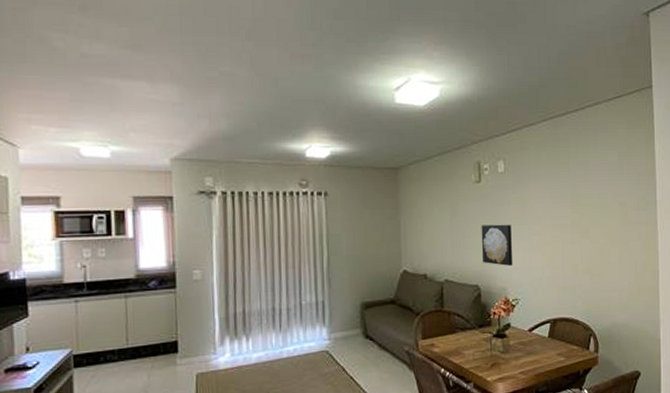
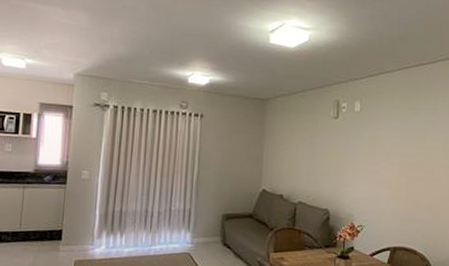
wall art: present [481,224,513,266] -> none [333,156,362,195]

